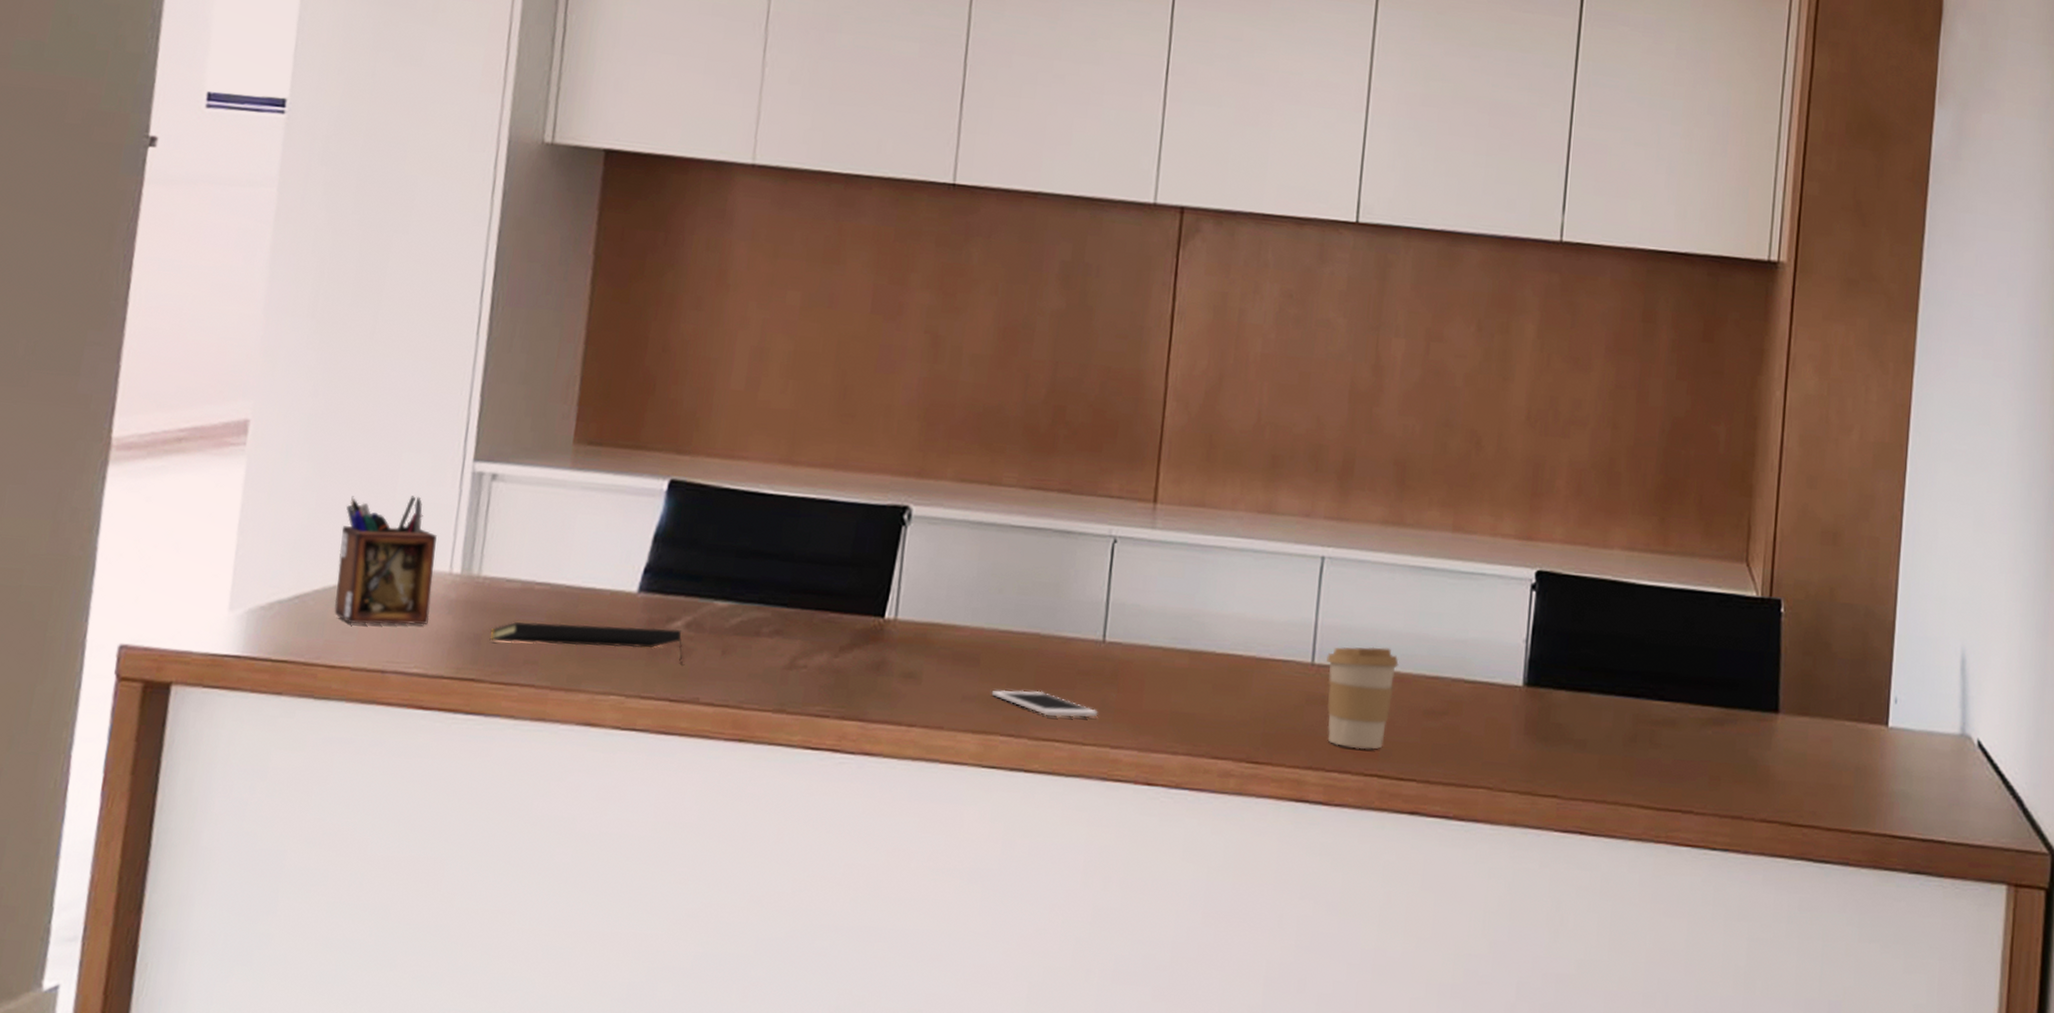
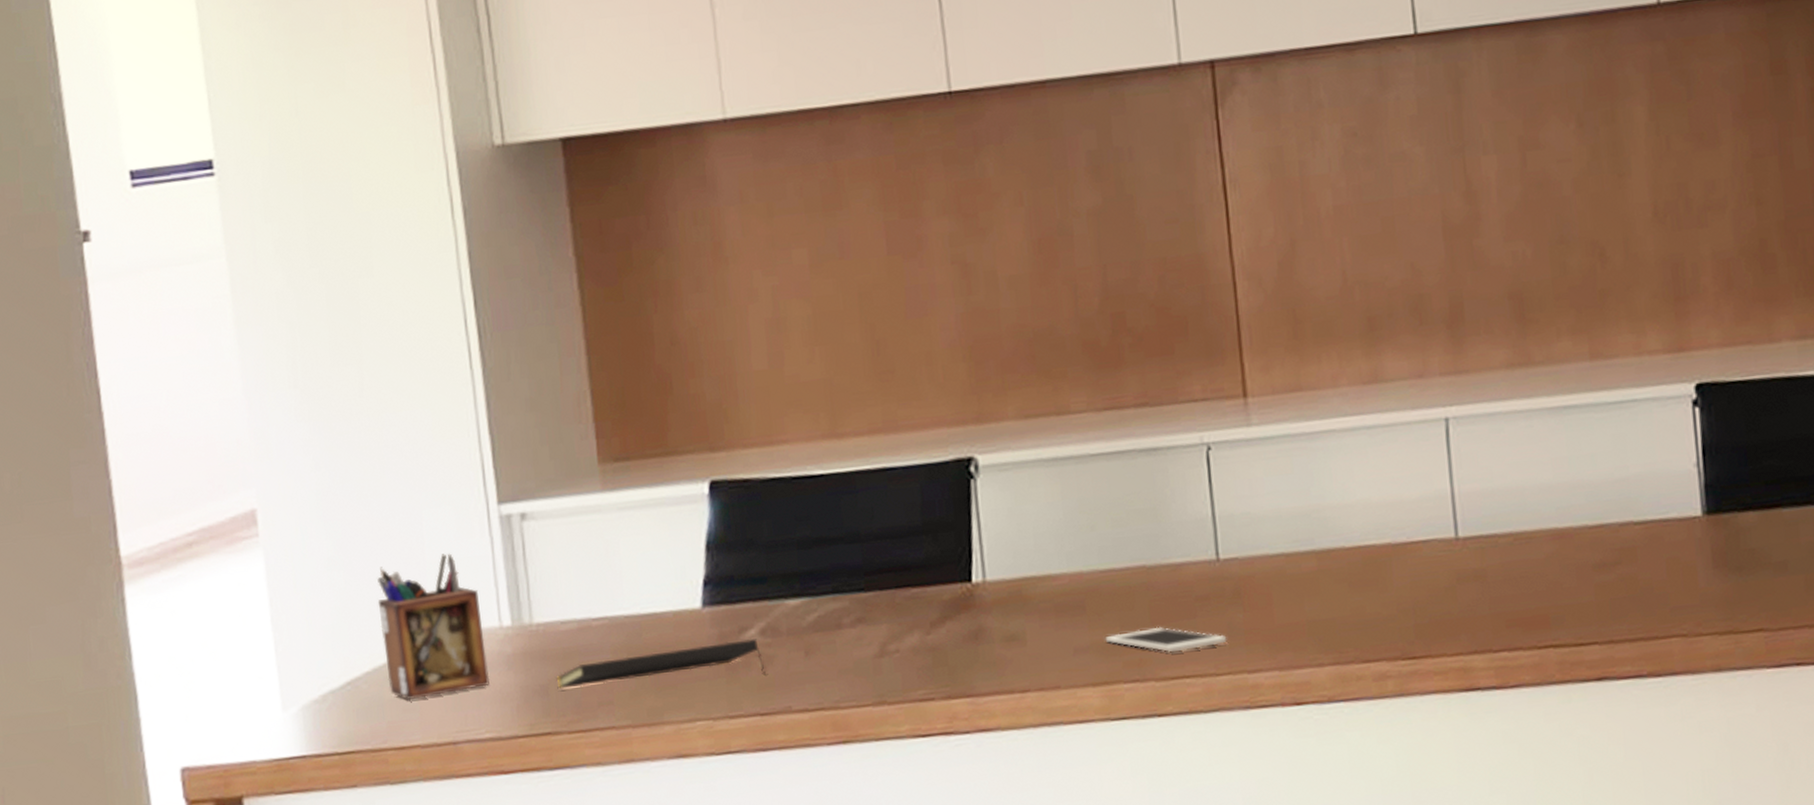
coffee cup: present [1327,647,1399,749] -> none [1471,504,1555,622]

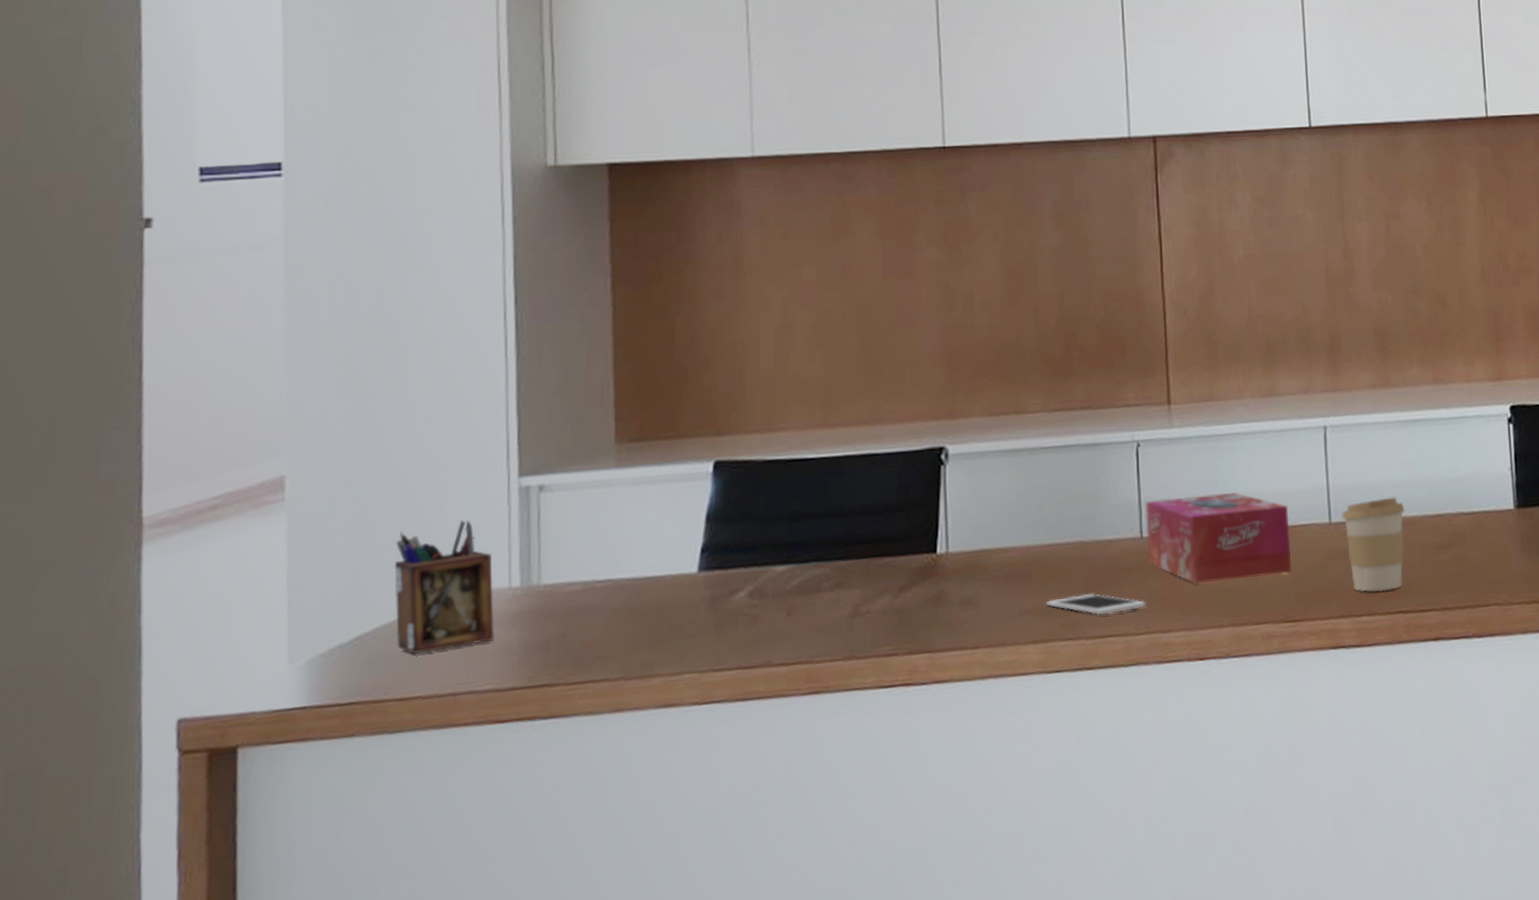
notepad: present [556,638,766,689] -> none [558,599,751,645]
tissue box: none [1221,503,1408,615] -> present [1145,493,1291,584]
coffee cup: none [1471,504,1555,622] -> present [1342,497,1405,592]

